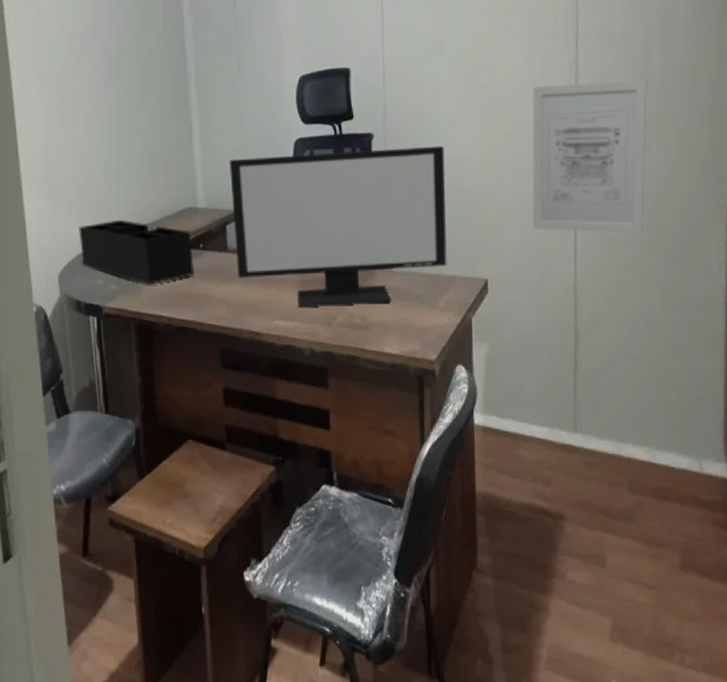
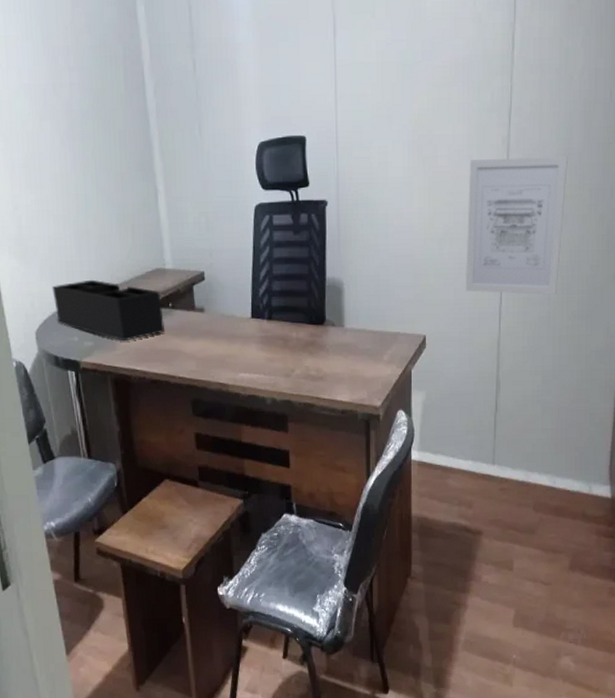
computer monitor: present [229,145,447,307] -> none [194,213,392,361]

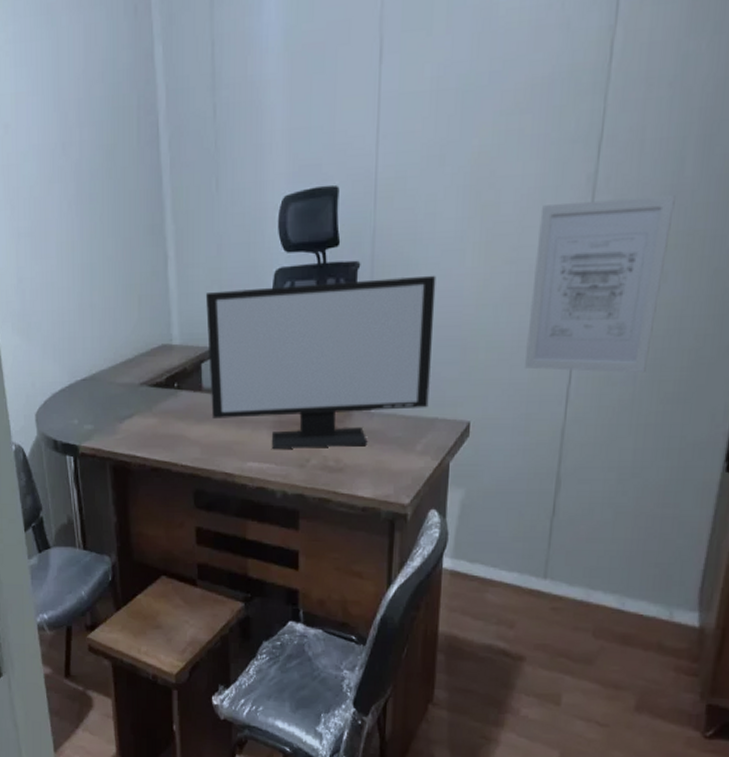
desk organizer: present [52,279,164,342] -> none [54,357,168,425]
computer monitor: none [194,213,392,361] -> present [205,275,436,449]

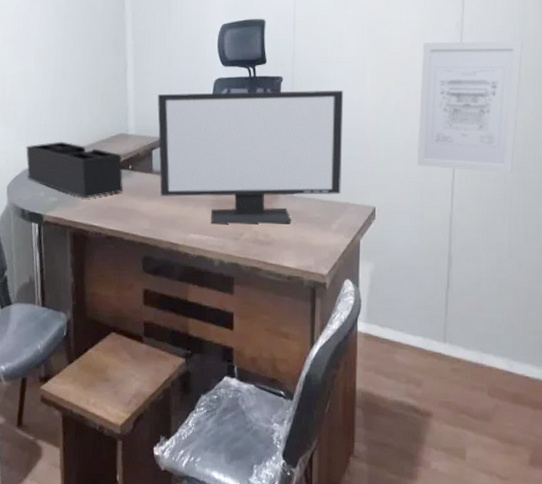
desk organizer: none [54,357,168,425] -> present [26,141,123,199]

